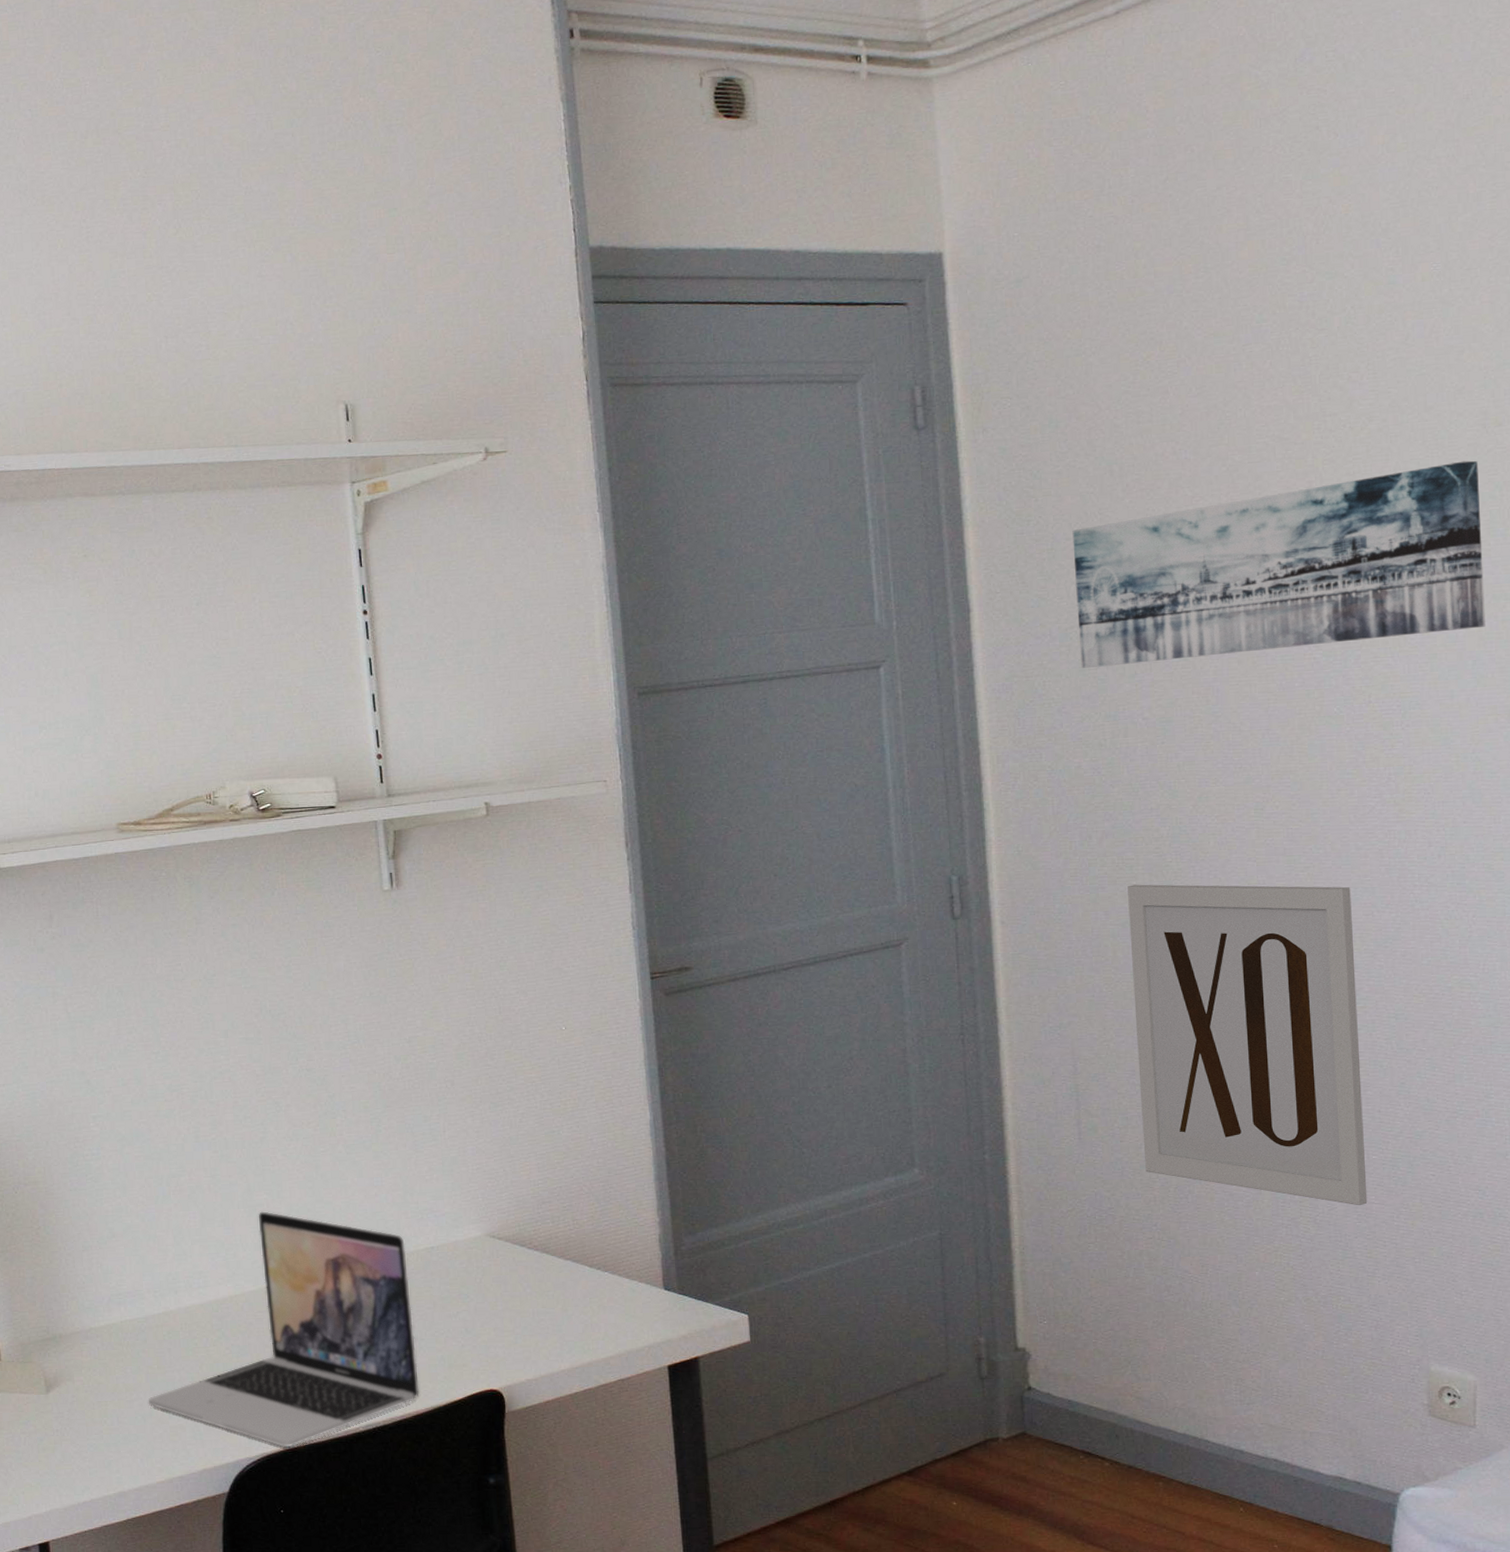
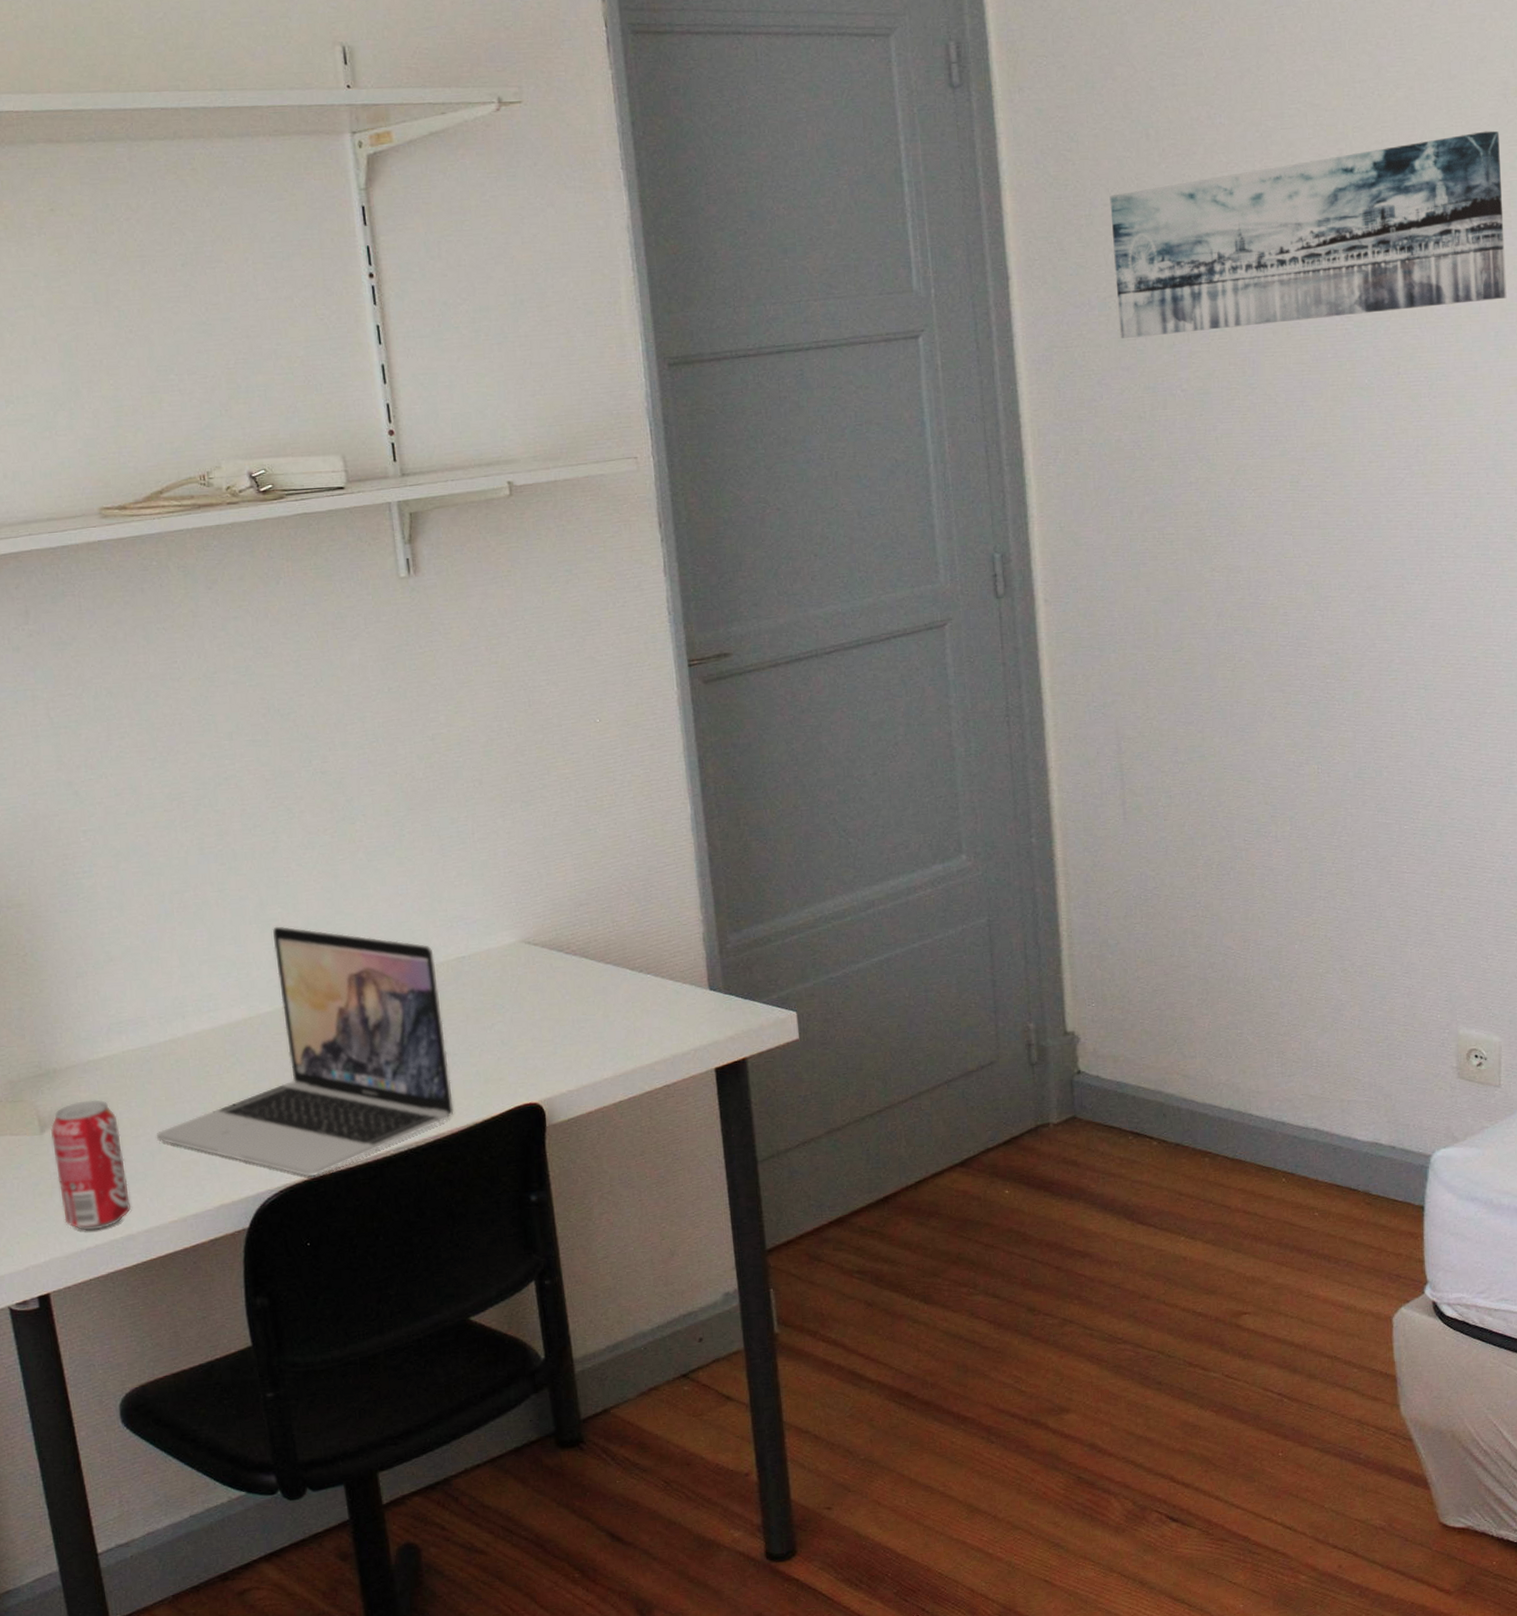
beverage can: none [55,1364,124,1486] -> present [51,1099,132,1231]
wall art: present [1127,884,1368,1206] -> none [1168,559,1400,876]

